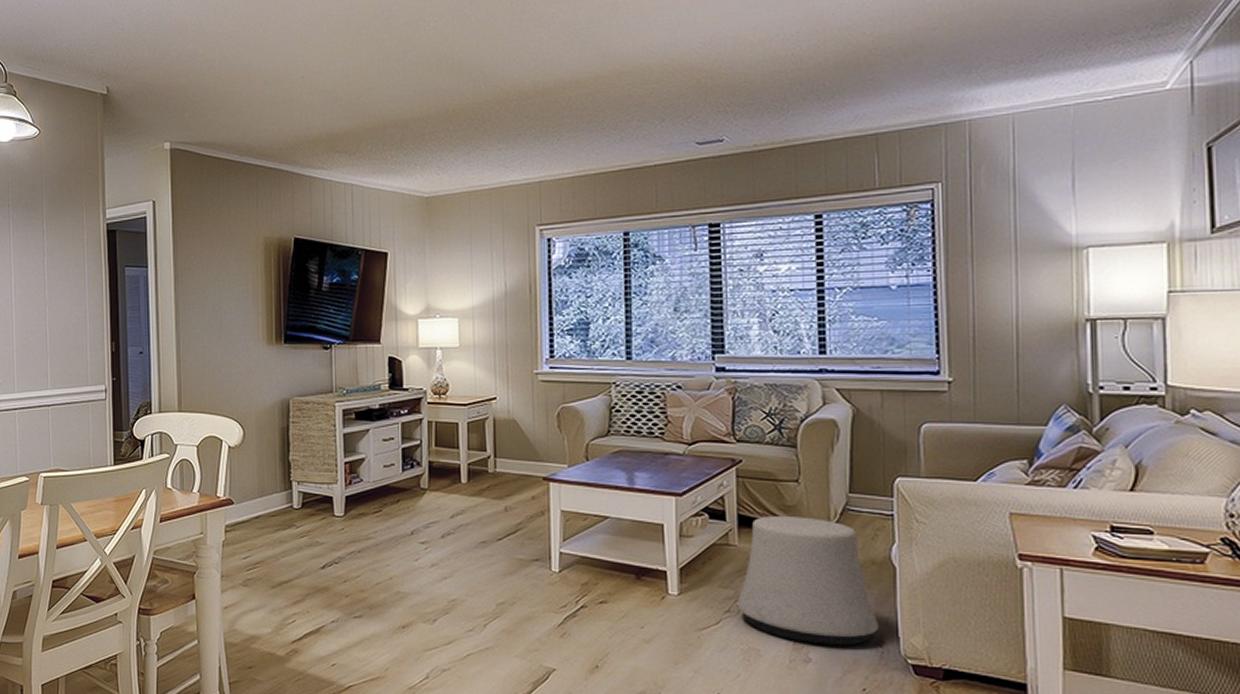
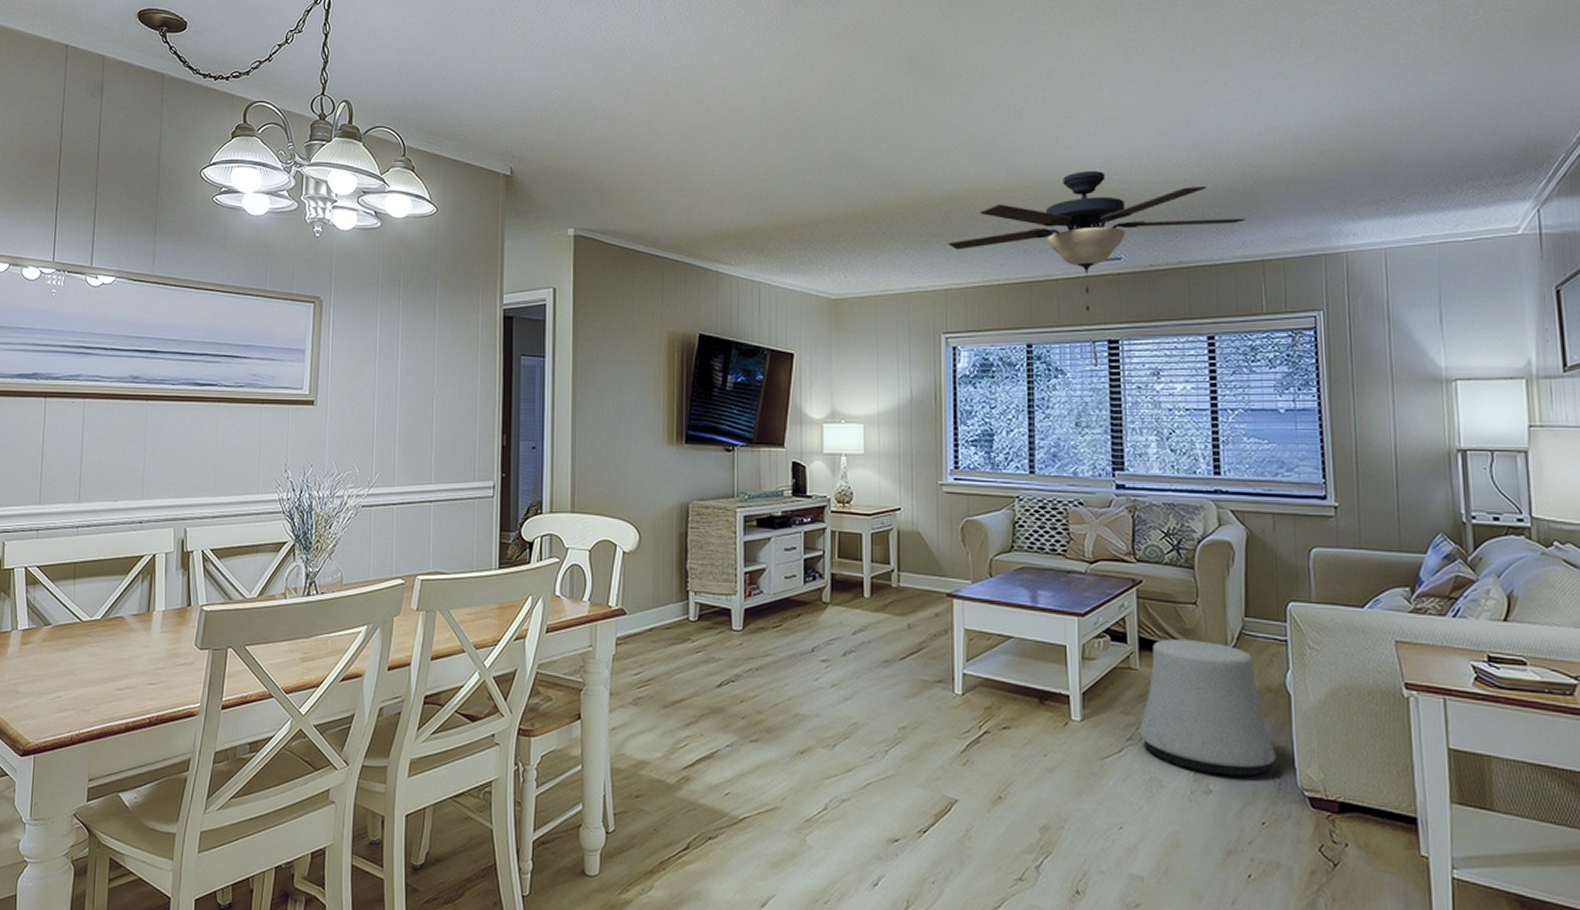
ceiling fan: none [541,51,859,197] -> present [947,171,1246,312]

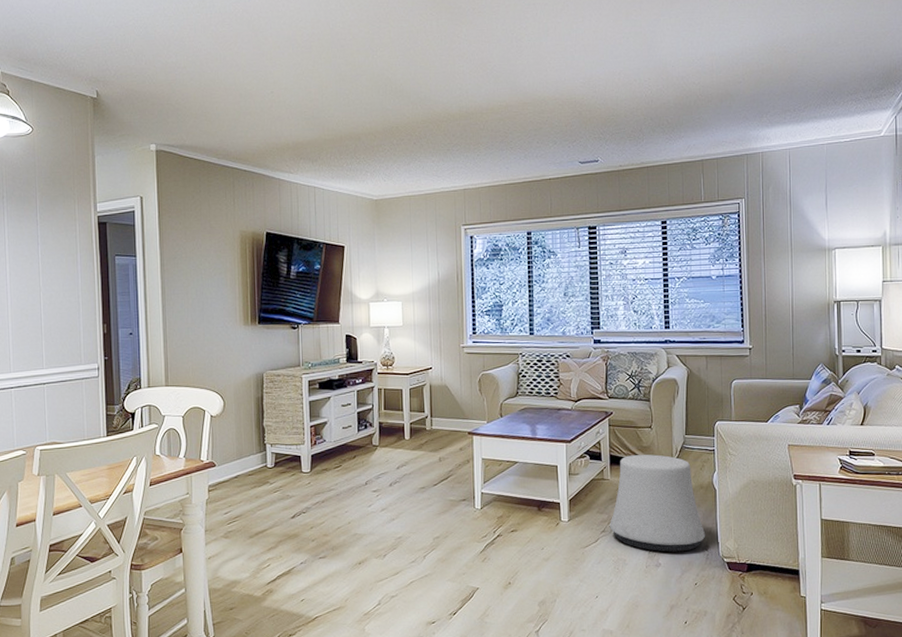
ceiling fan: present [947,171,1246,312] -> none [465,90,691,205]

